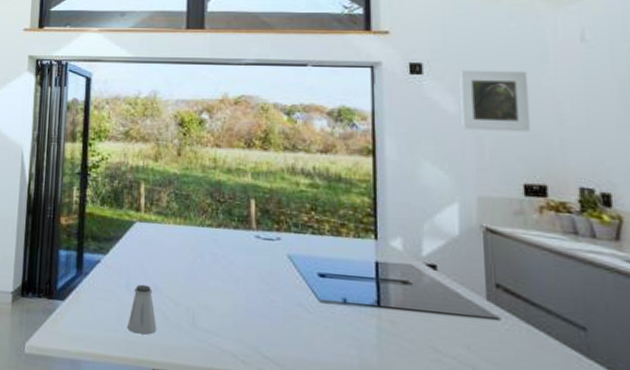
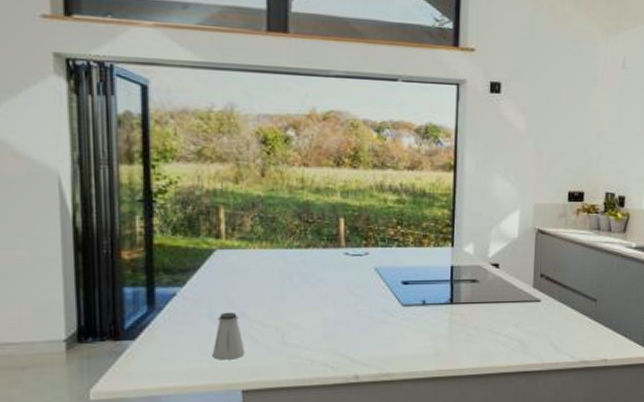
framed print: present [459,69,531,133] -> none [528,90,581,148]

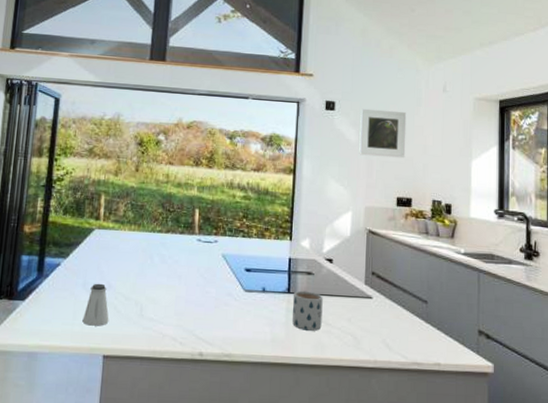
mug: none [455,299,489,341] -> present [292,290,323,331]
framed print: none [528,90,581,148] -> present [359,108,407,159]

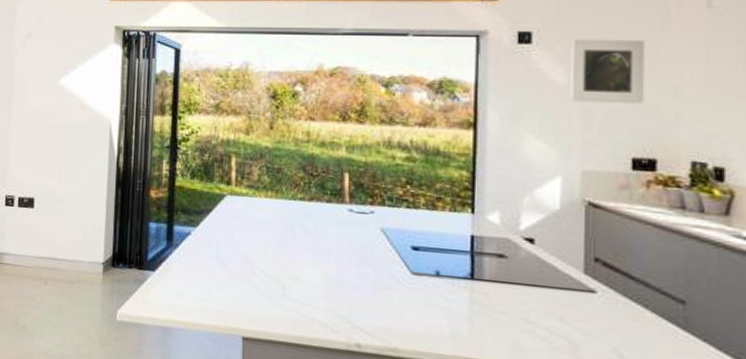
saltshaker: present [82,283,109,326] -> none [218,256,248,304]
mug: present [292,290,323,331] -> none [477,277,522,330]

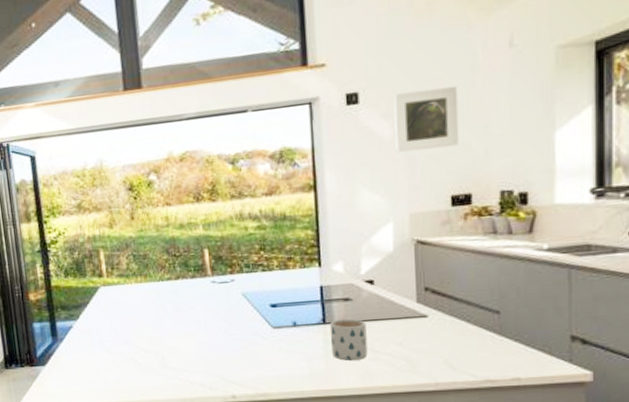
mug: none [477,277,522,330] -> present [329,318,368,361]

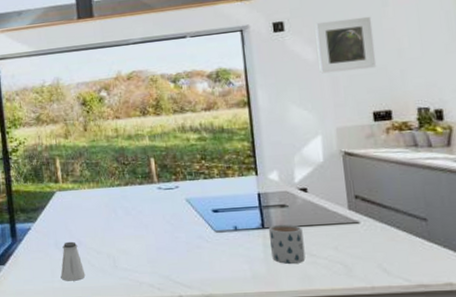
saltshaker: none [105,340,132,382] -> present [60,241,86,281]

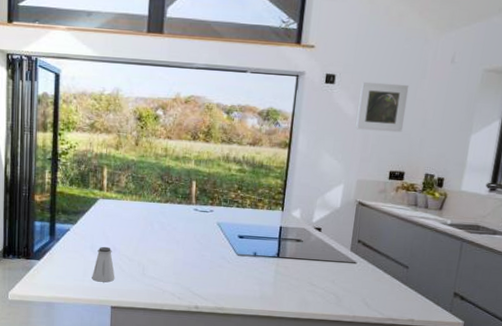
mug: present [268,224,306,264] -> none [280,255,310,290]

